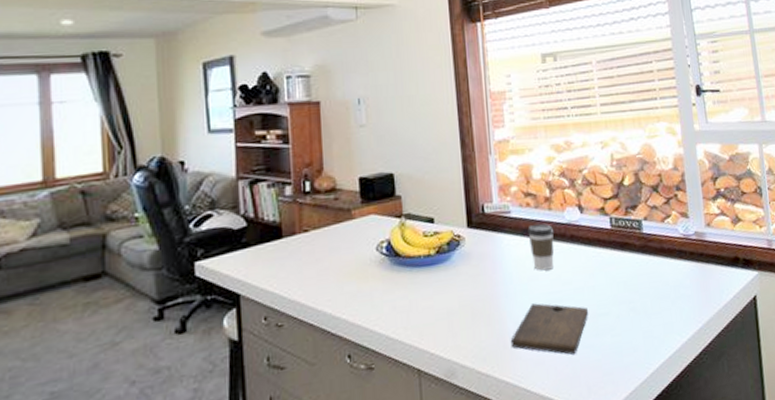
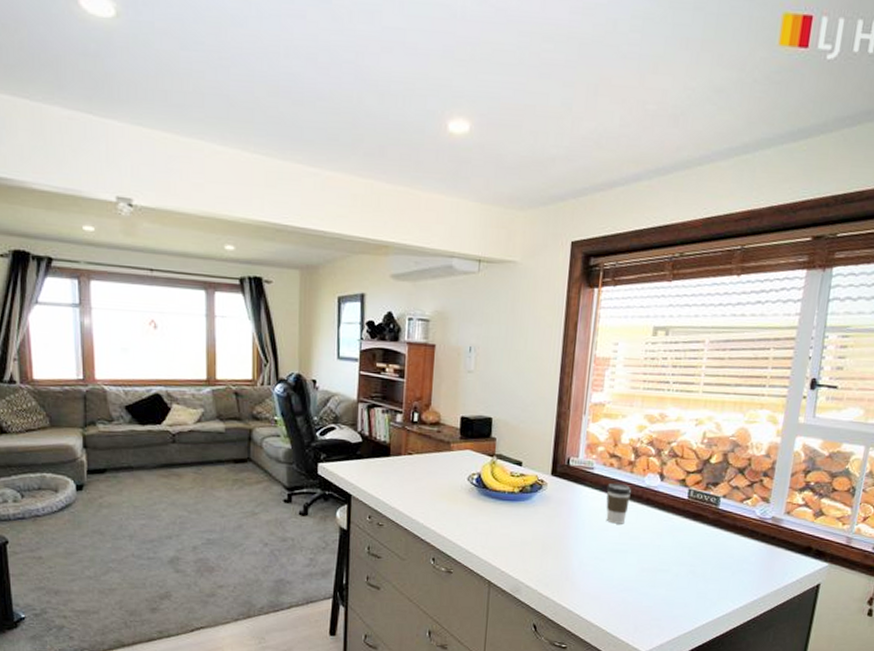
cutting board: present [510,303,589,355] -> none [572,549,650,597]

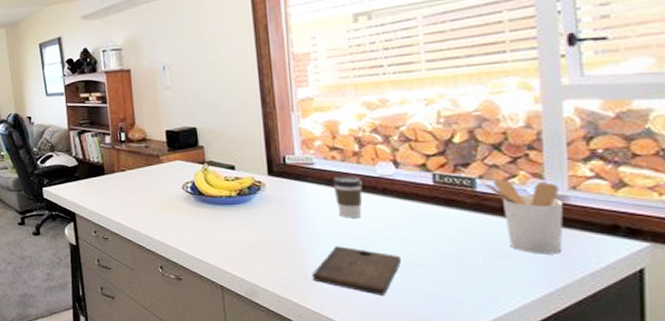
cutting board: none [572,549,650,597] -> present [312,246,402,295]
utensil holder: none [722,498,778,568] -> present [478,179,563,254]

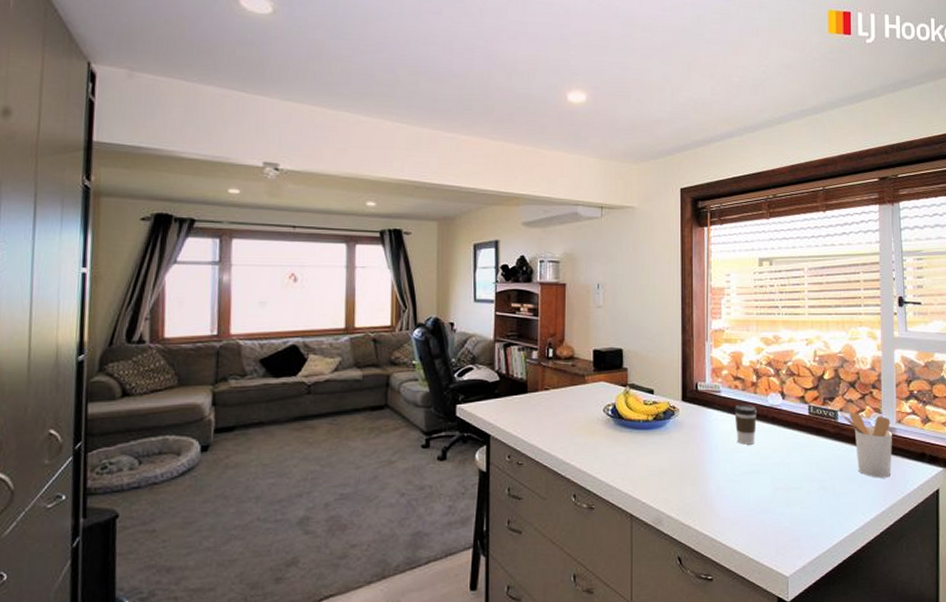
cutting board: present [312,246,402,295] -> none [711,471,783,519]

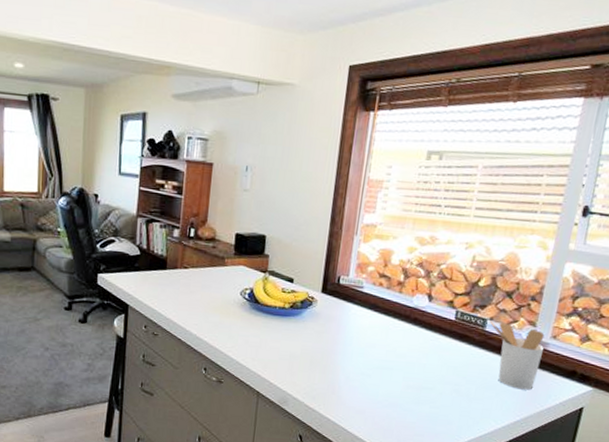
coffee cup: present [734,404,758,445] -> none [373,302,400,342]

